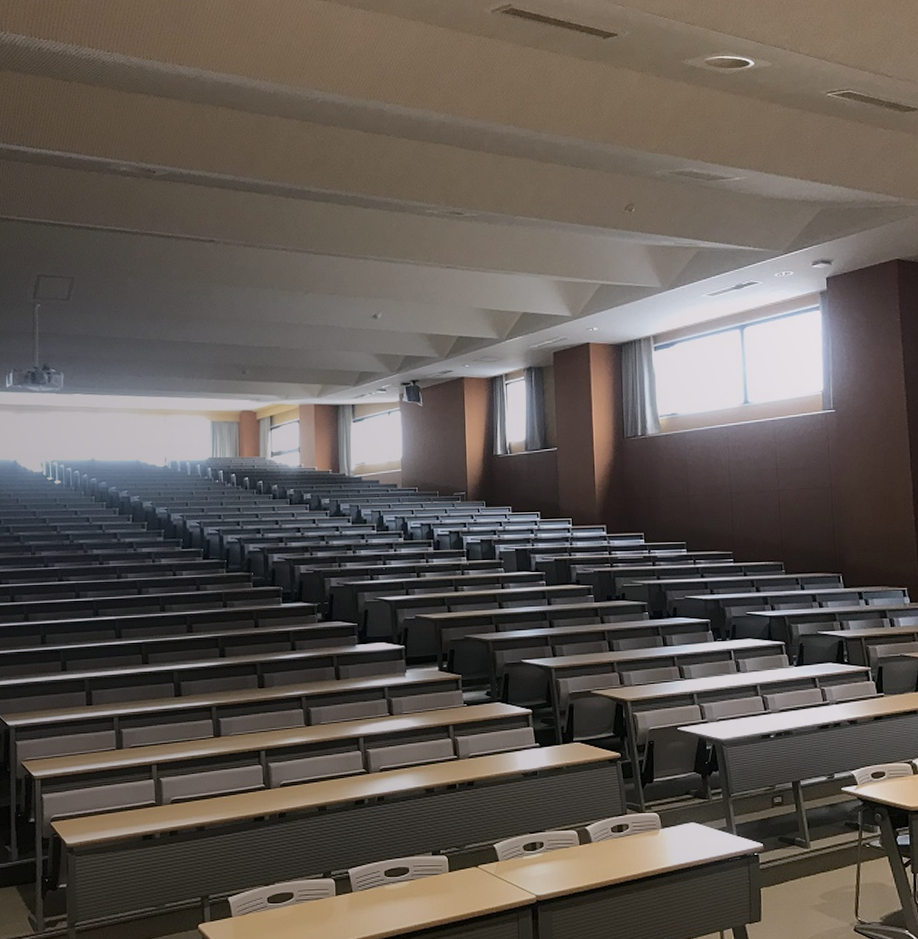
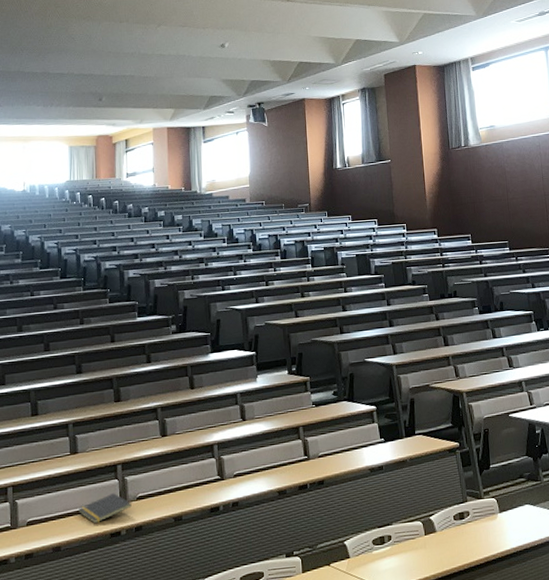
notepad: none [222,779,275,807] -> present [79,493,132,524]

